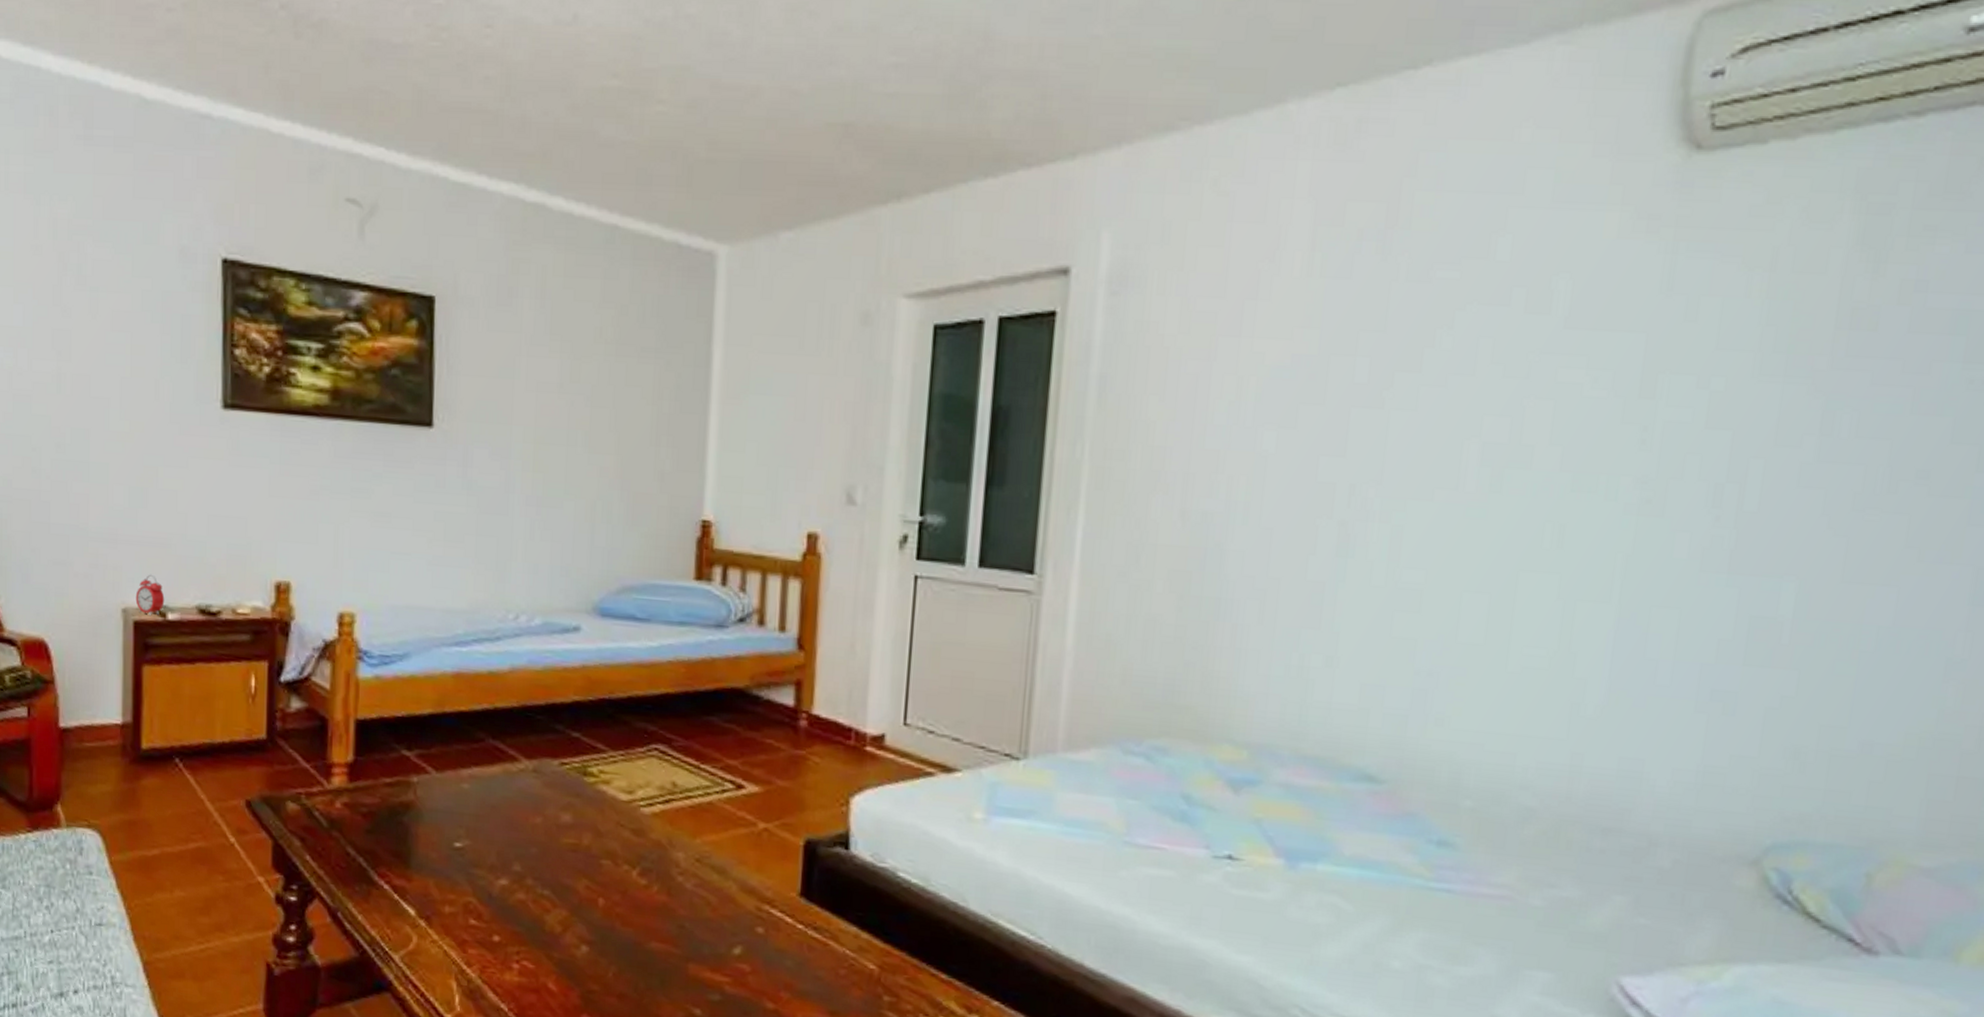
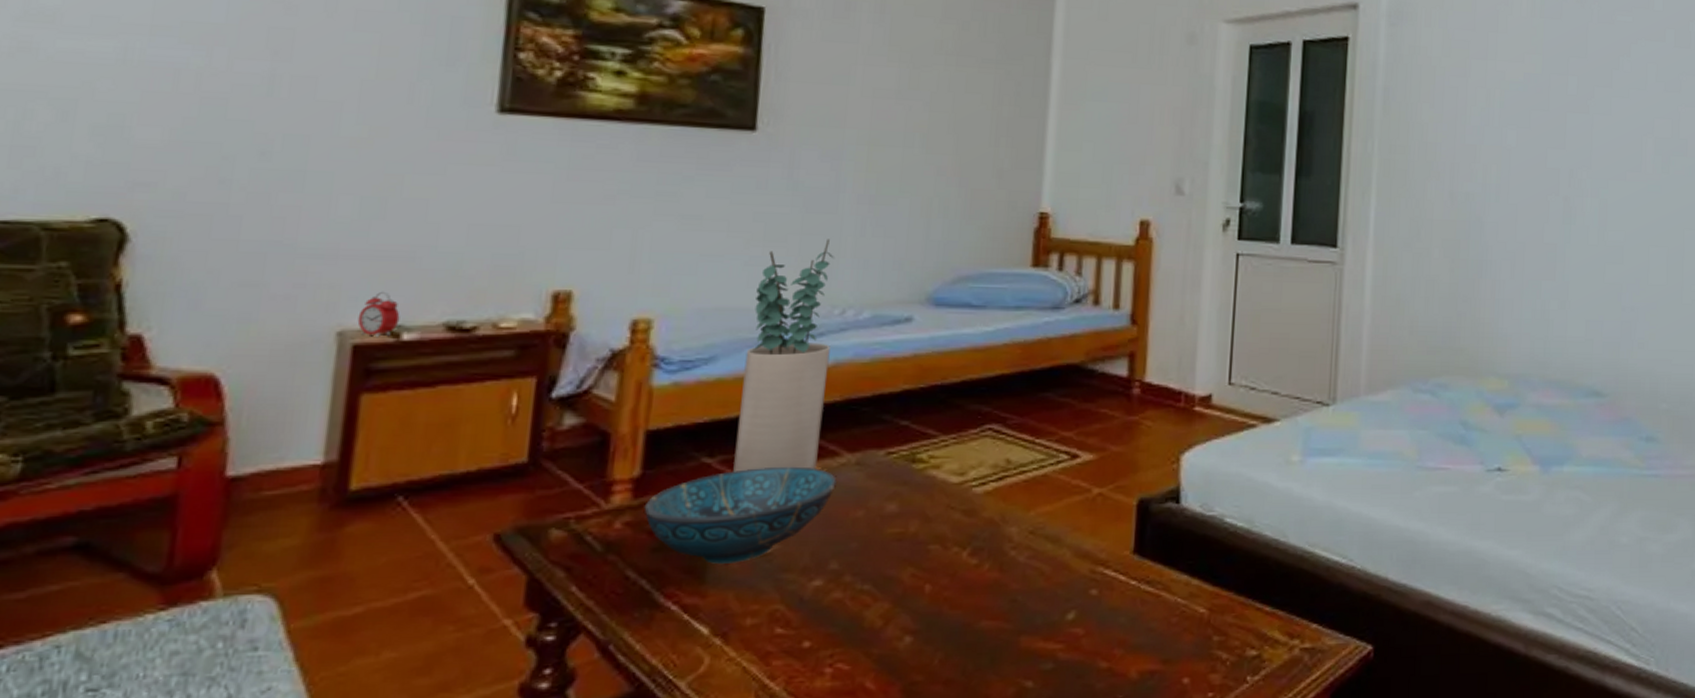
decorative bowl: none [358,765,516,853] -> present [644,466,837,564]
vase: none [428,541,507,772] -> present [733,239,834,472]

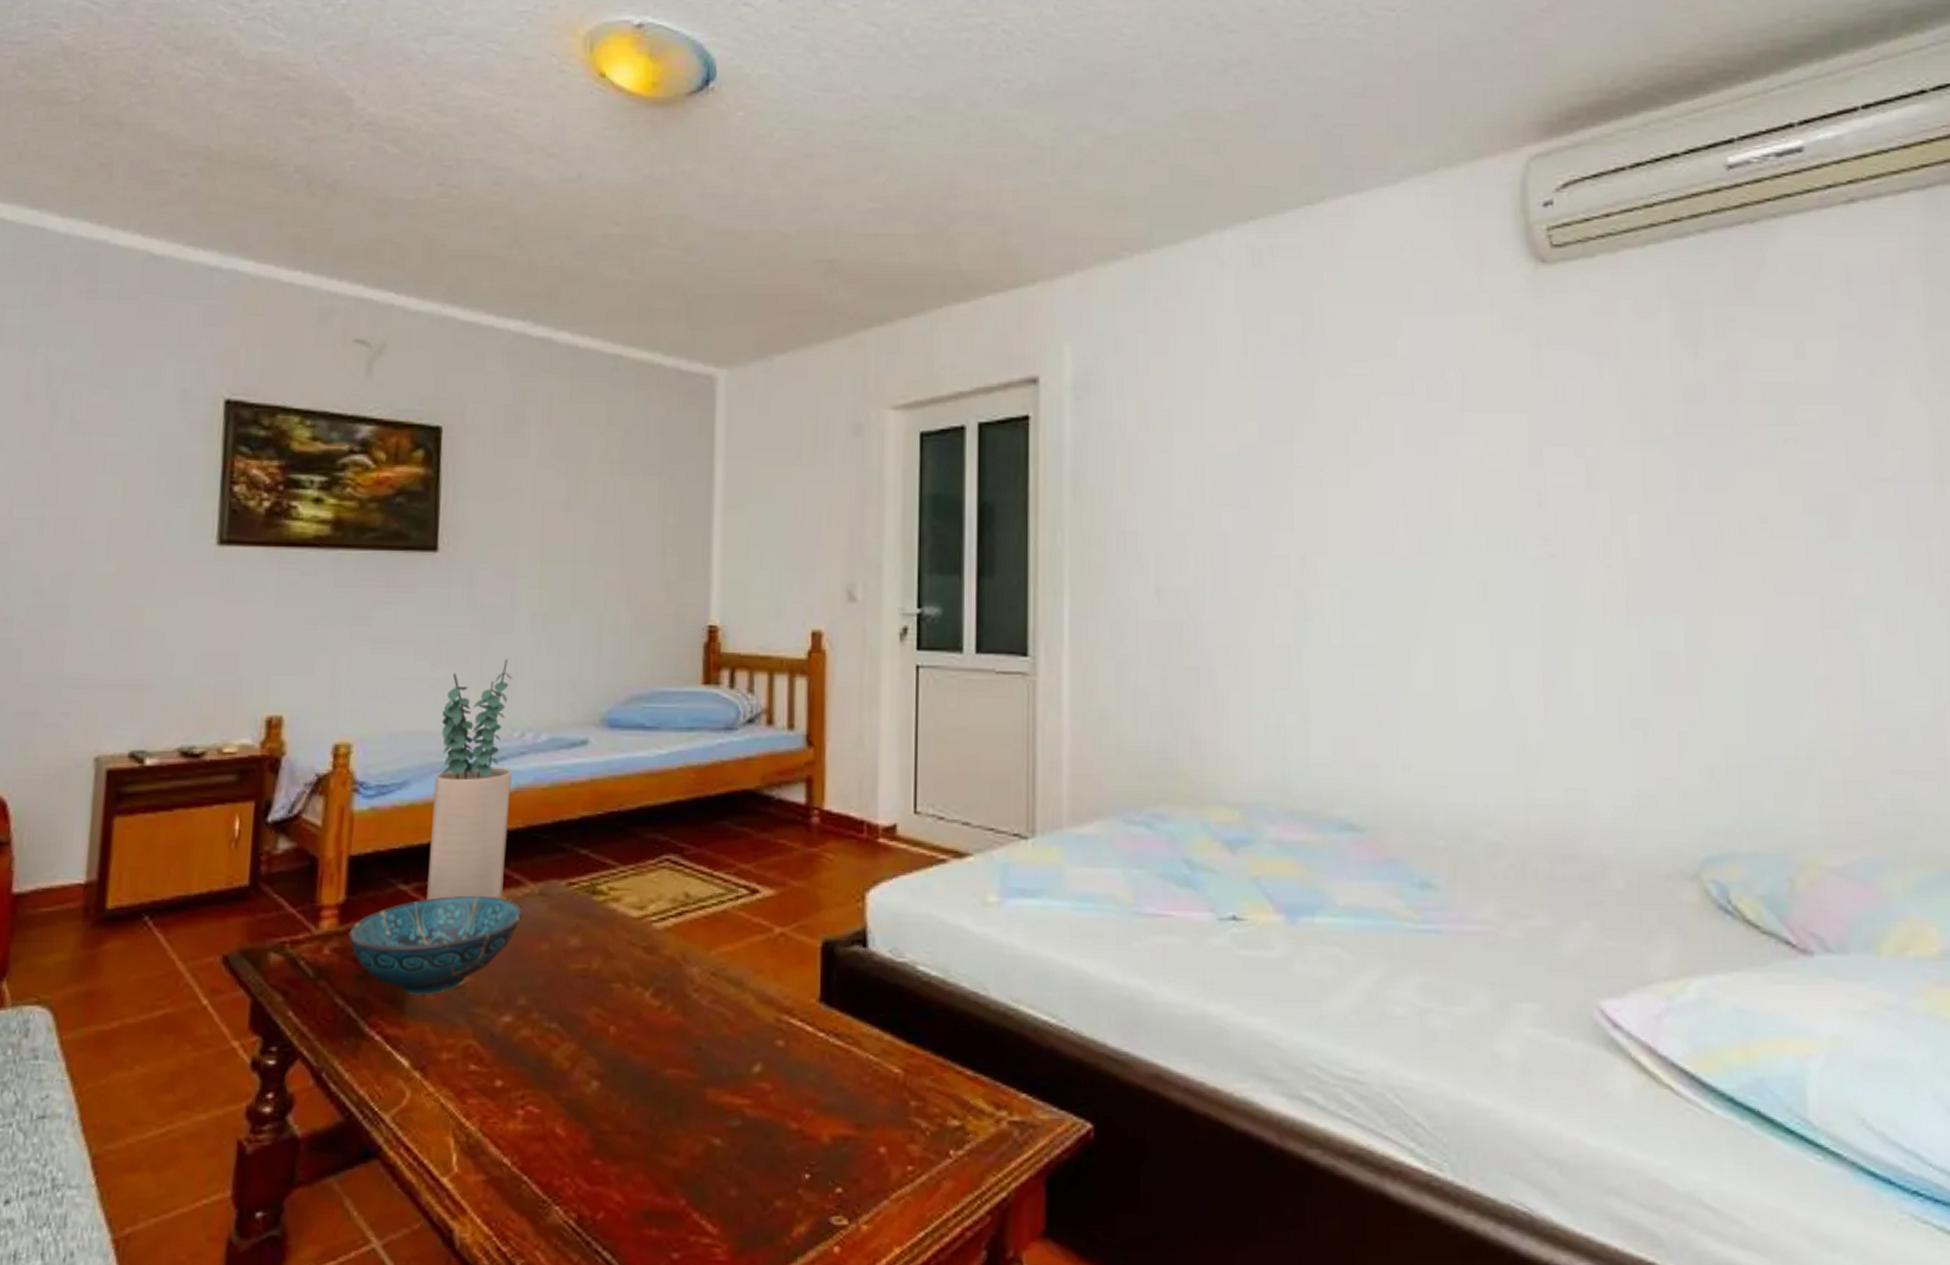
alarm clock: present [357,291,400,338] -> none [110,718,143,764]

